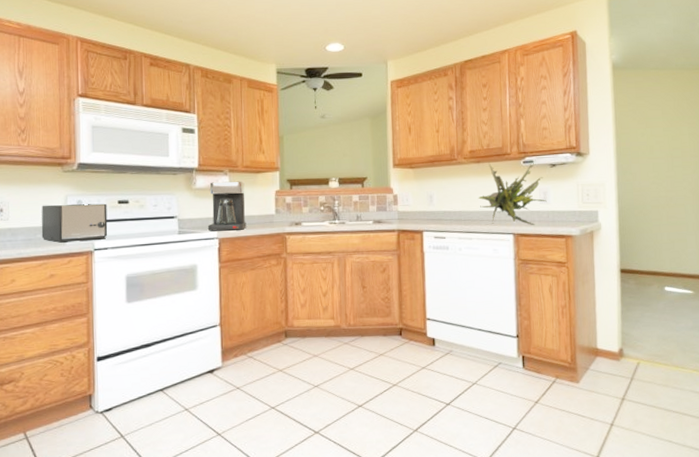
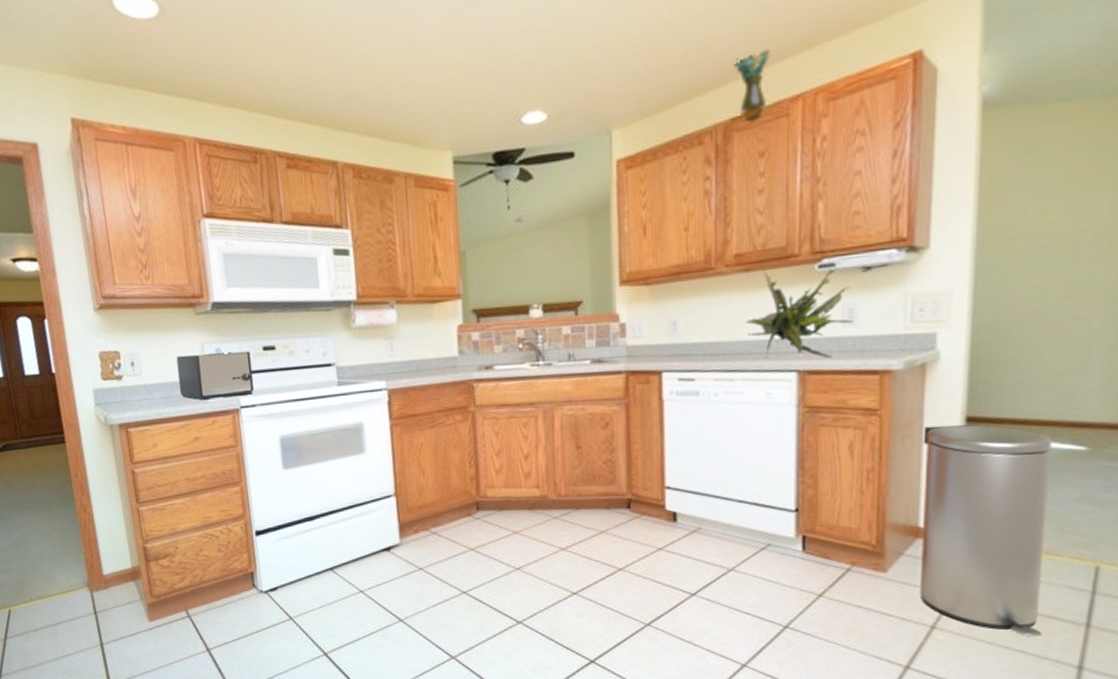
coffee maker: present [207,181,247,232] -> none [372,314,422,381]
vase: none [465,21,486,64] -> present [734,50,768,122]
pedal bin: none [595,274,680,430] -> present [919,424,1052,638]

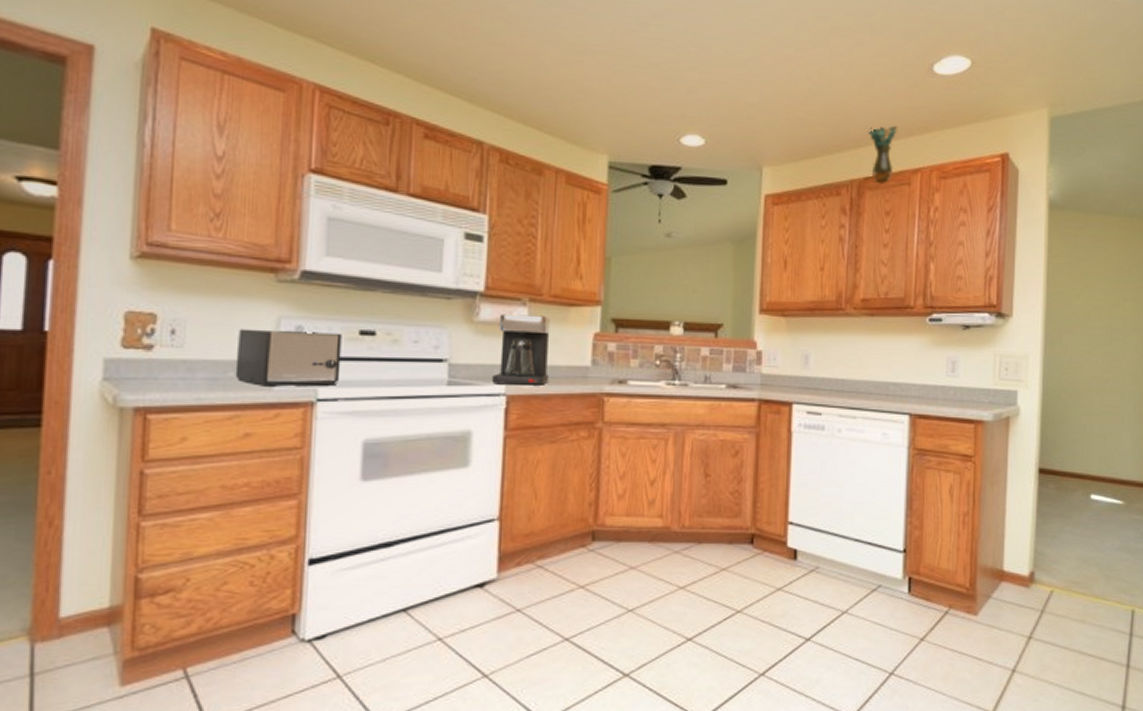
coffee maker: none [372,314,422,381] -> present [491,314,551,385]
plant: present [746,267,854,358] -> none [868,317,955,404]
pedal bin: present [919,424,1052,638] -> none [1003,474,1099,679]

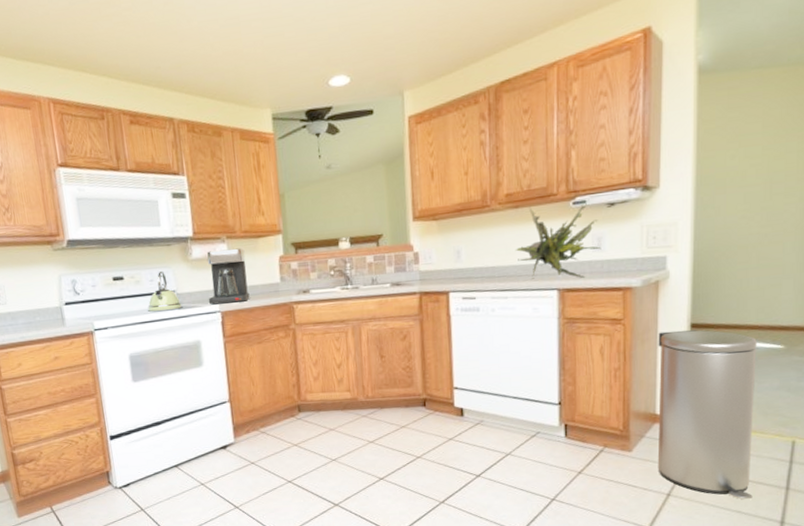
toaster: present [235,328,342,388] -> none [37,281,106,325]
kettle: none [403,330,453,386] -> present [147,270,182,312]
plant: none [868,317,955,404] -> present [516,203,602,278]
vase: present [869,126,896,183] -> none [502,26,529,85]
pedal bin: none [1003,474,1099,679] -> present [657,330,757,500]

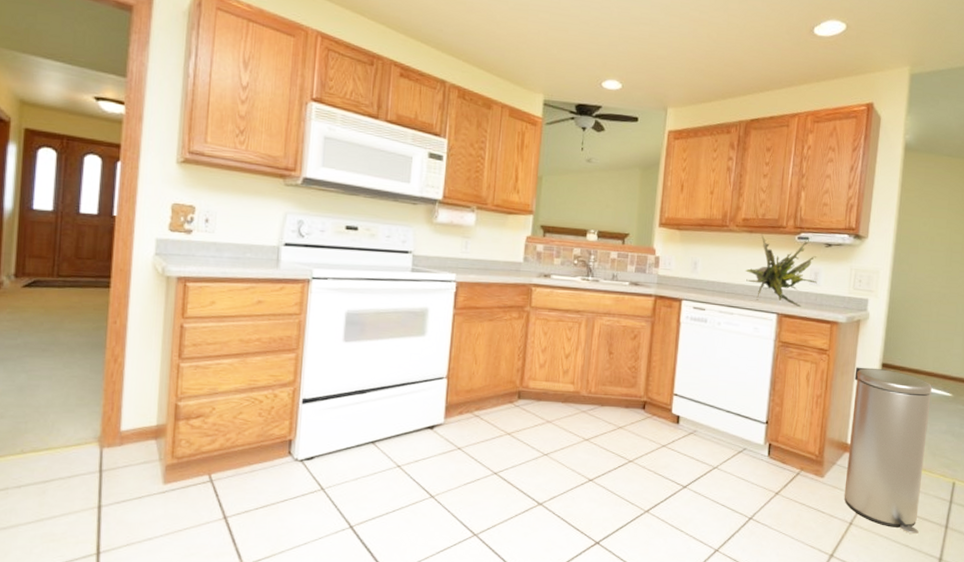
kettle: present [147,270,182,312] -> none [378,228,416,272]
coffee maker: present [207,248,250,305] -> none [445,218,493,275]

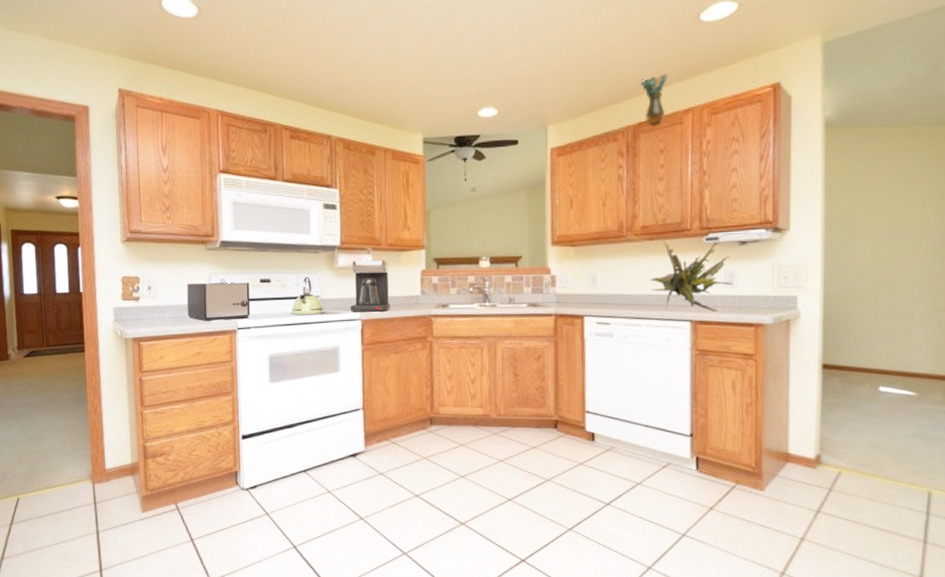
toaster: none [251,220,332,268] -> present [187,282,251,322]
kettle: none [378,228,416,272] -> present [291,276,324,316]
coffee maker: none [445,218,493,275] -> present [350,260,390,312]
vase: none [757,78,779,125] -> present [641,75,666,126]
pedal bin: present [844,367,932,535] -> none [789,370,889,551]

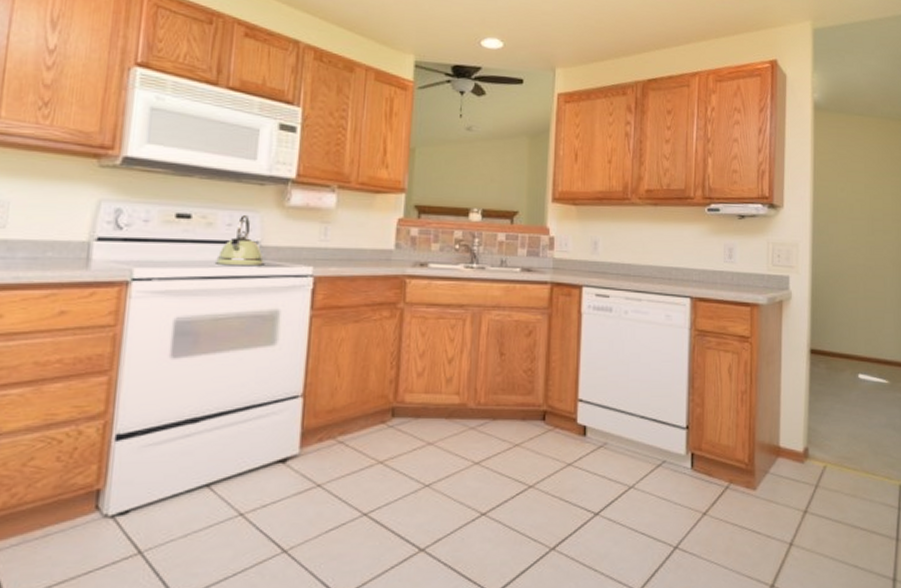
toaster: present [187,282,251,322] -> none [53,210,159,268]
coffee maker: present [350,260,390,312] -> none [299,200,357,267]
vase: present [641,75,666,126] -> none [652,34,676,85]
plant: present [650,240,734,312] -> none [653,207,732,288]

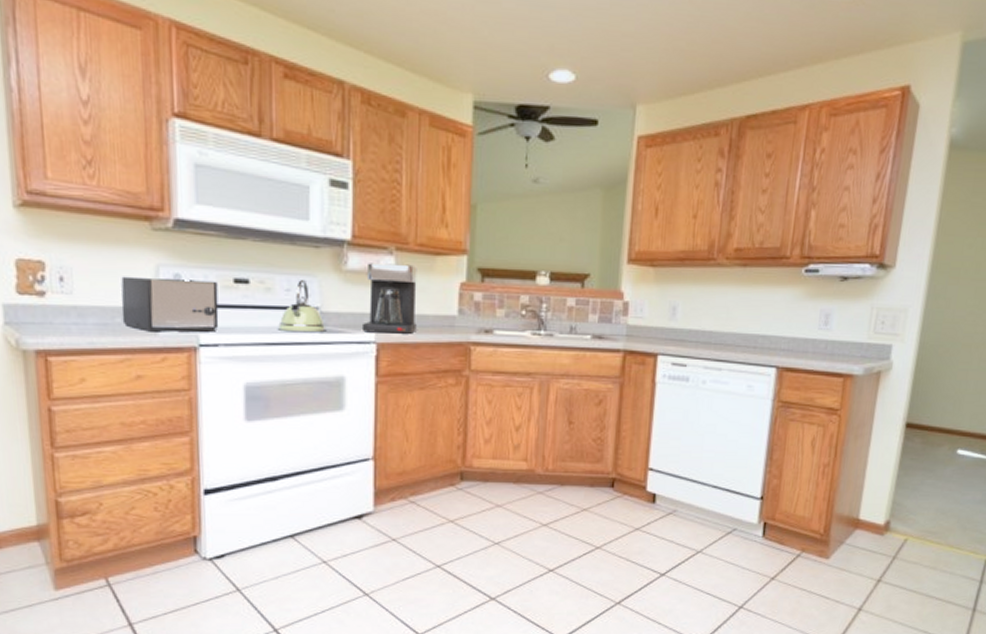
toaster: none [53,210,159,268] -> present [121,276,219,334]
coffee maker: none [299,200,357,267] -> present [361,263,417,334]

